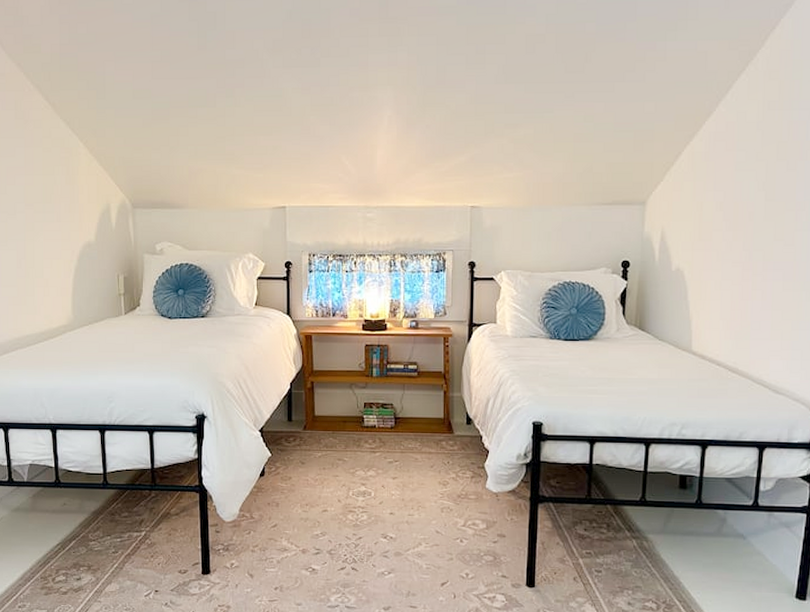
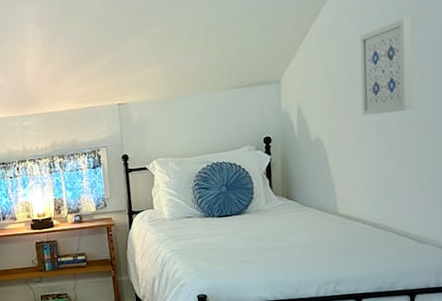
wall art: none [728,152,791,251] -> present [360,17,413,117]

